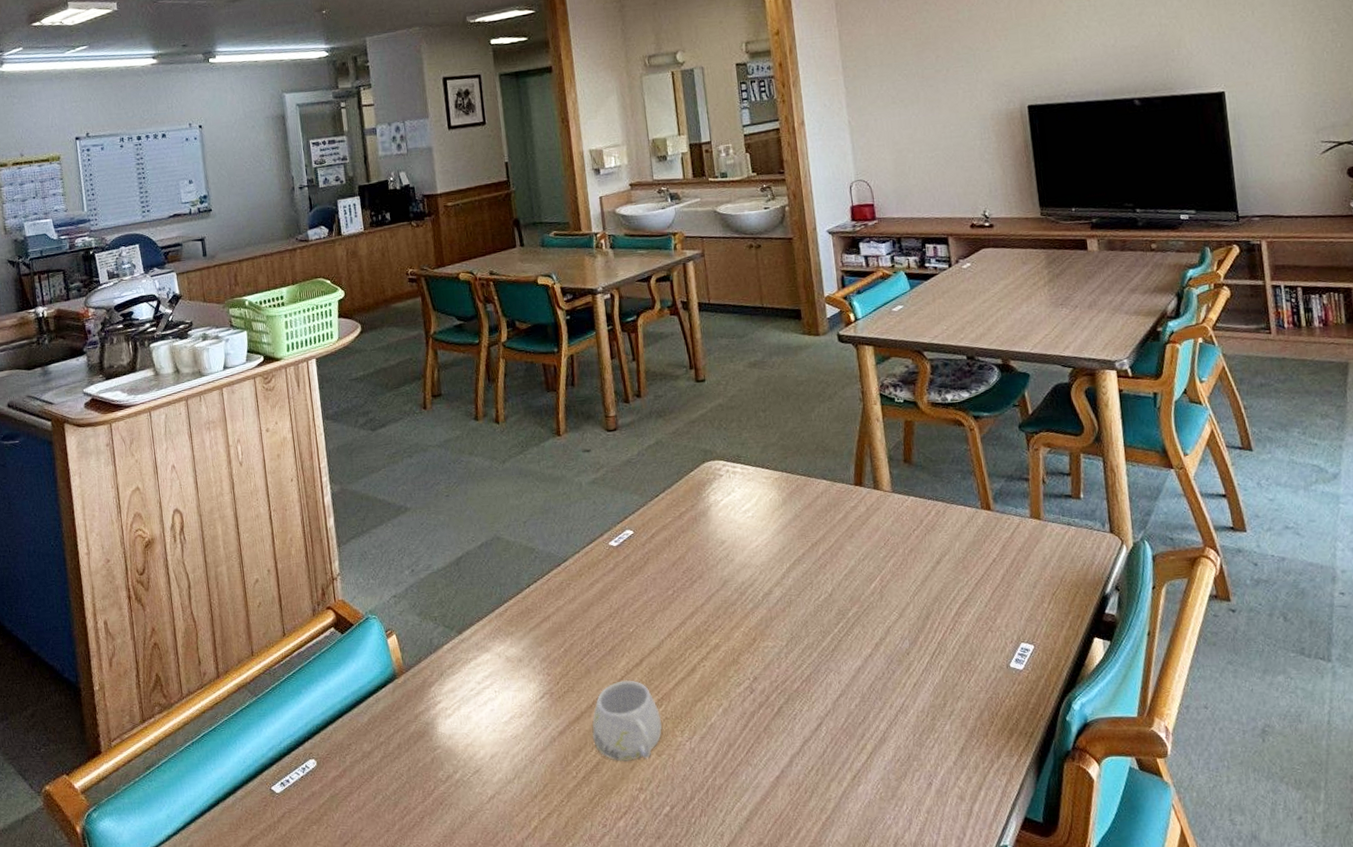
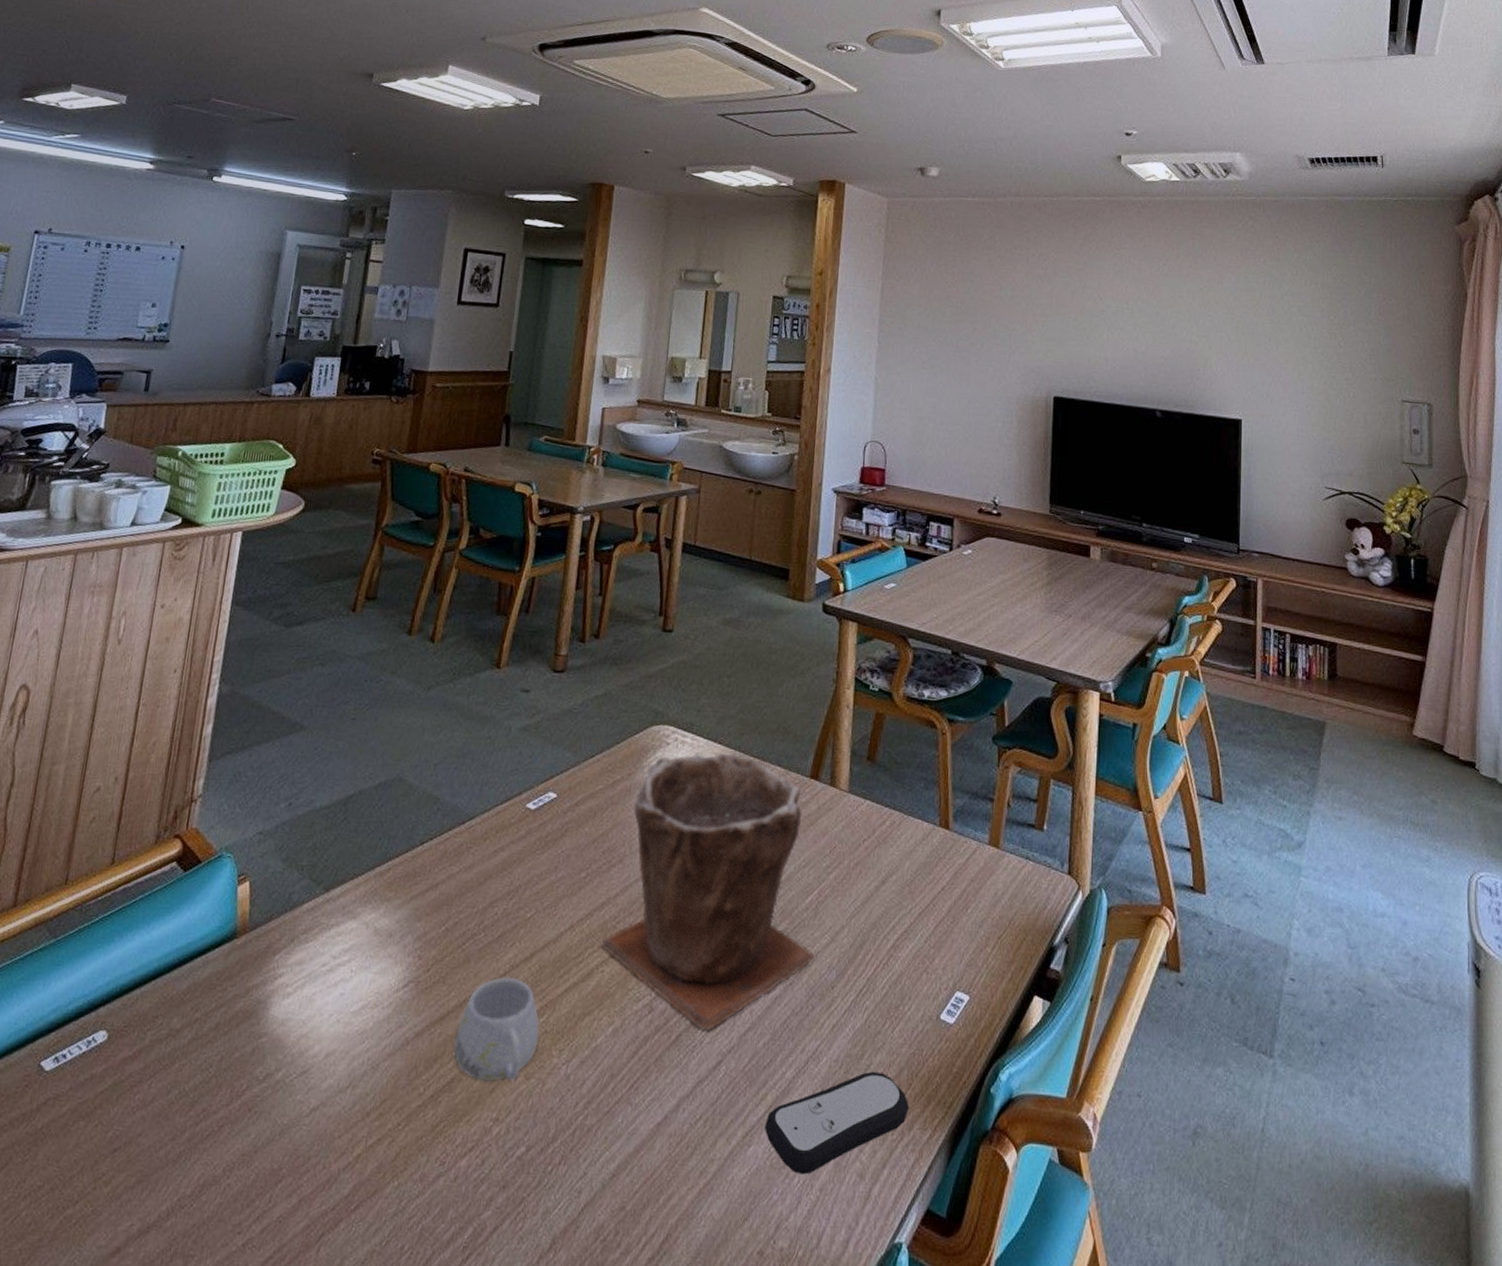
plant pot: none [698,475,887,701] -> present [601,753,815,1031]
remote control: none [869,715,995,803] -> present [765,1071,909,1175]

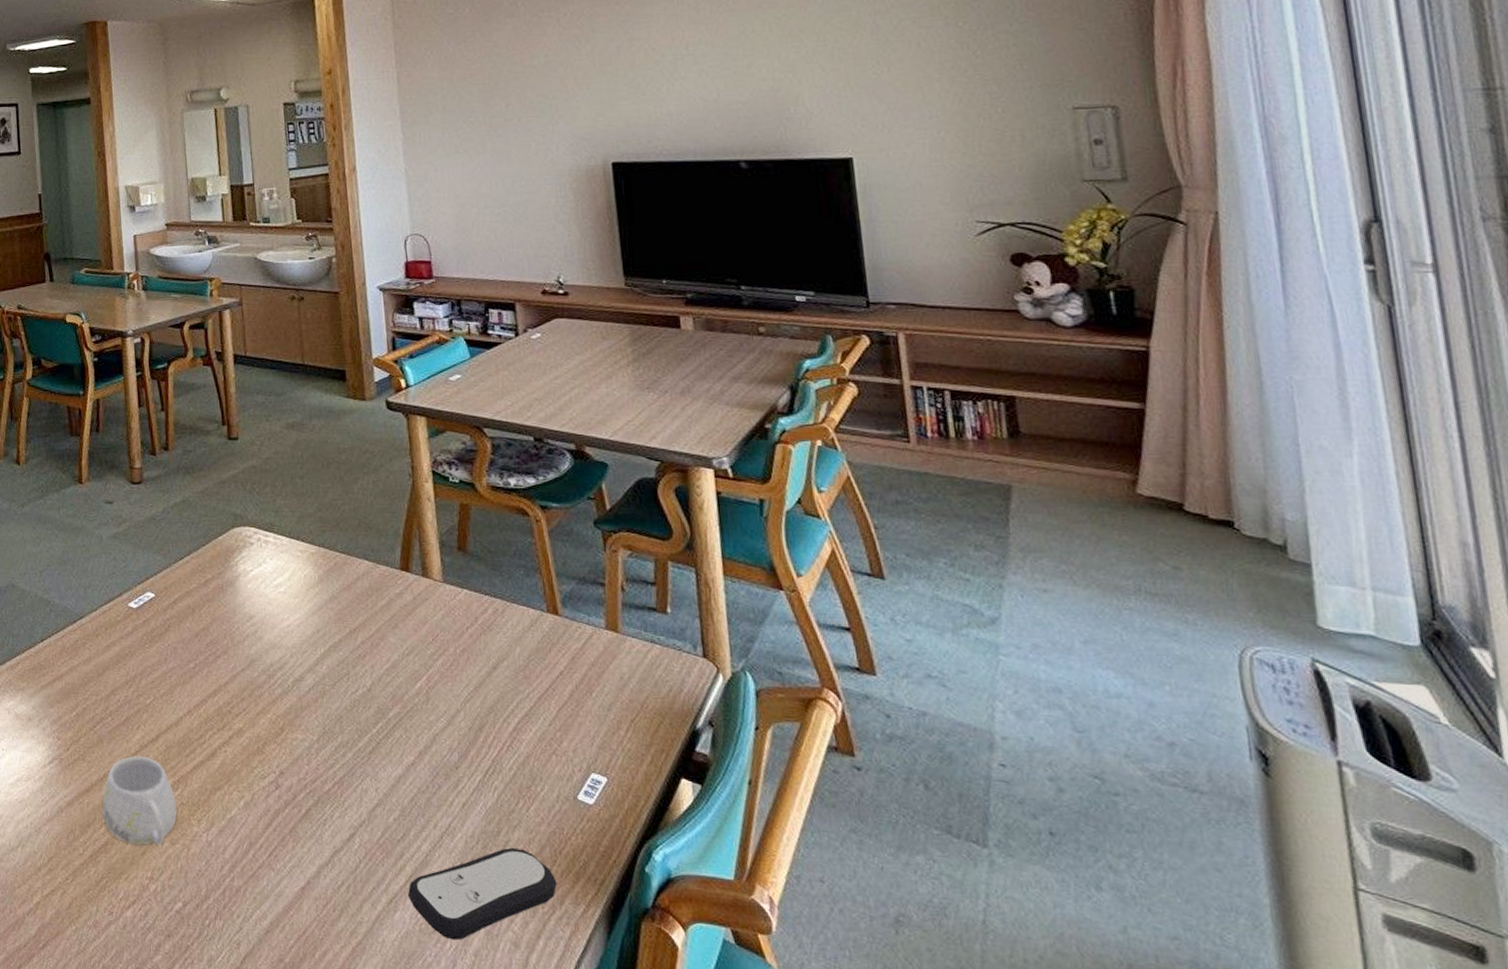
plant pot: present [601,753,815,1031] -> none [220,550,433,806]

